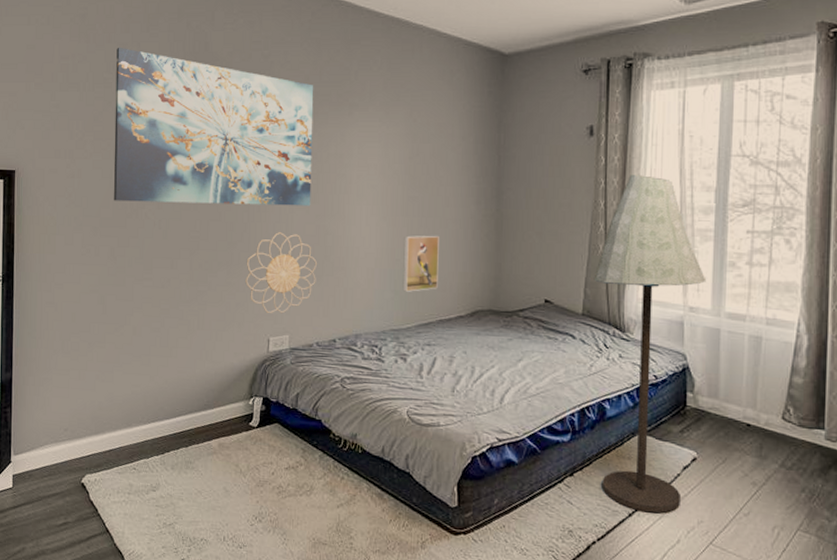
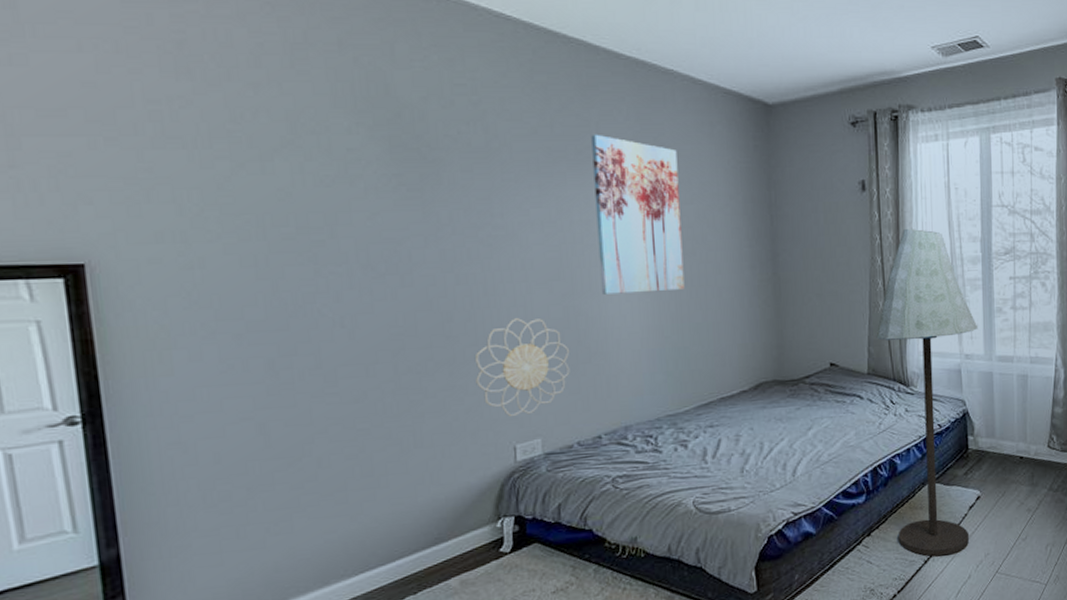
wall art: present [114,47,314,206] -> none [243,87,554,297]
wall art: none [347,81,420,219] -> present [591,134,685,295]
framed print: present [403,235,439,292] -> none [672,306,716,372]

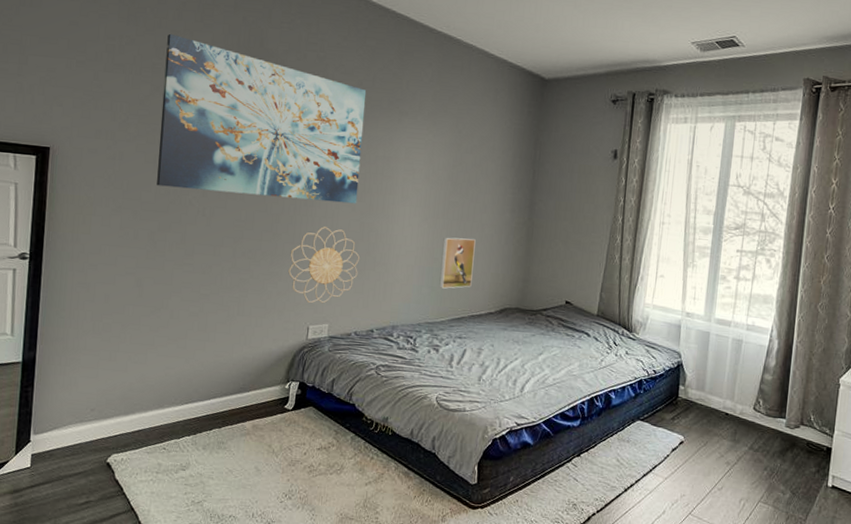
wall art: none [243,87,554,297] -> present [157,33,367,204]
wall art: present [591,134,685,295] -> none [391,90,466,222]
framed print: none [672,306,716,372] -> present [439,237,476,289]
floor lamp: present [876,228,978,557] -> none [604,194,702,489]

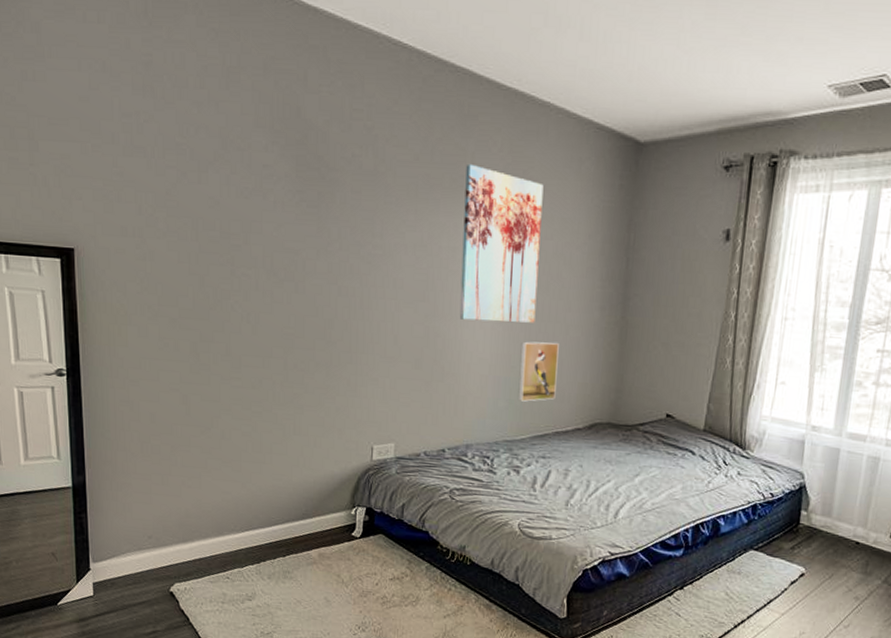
wall art: present [157,33,367,204] -> none [190,106,425,305]
decorative wall piece: present [288,226,361,304] -> none [346,332,427,421]
wall art: none [391,90,466,222] -> present [459,163,544,323]

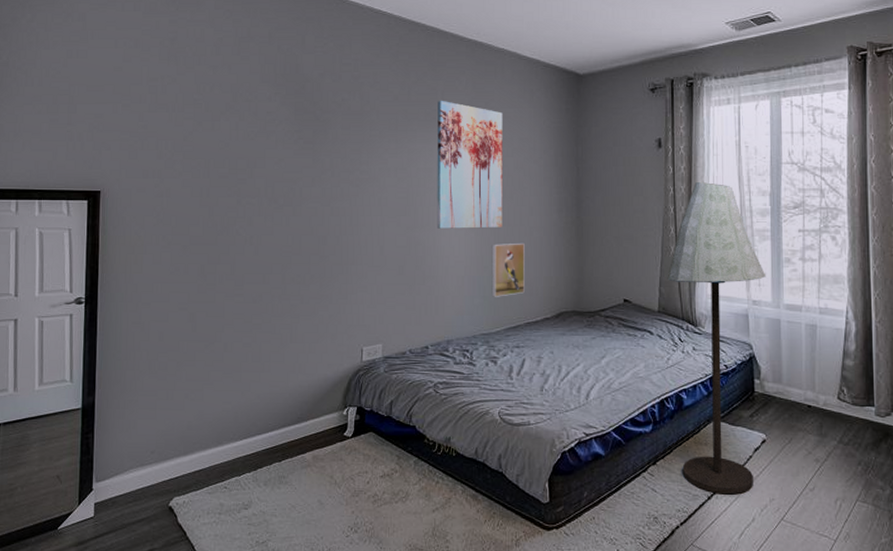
floor lamp: none [711,284,832,625] -> present [667,181,766,495]

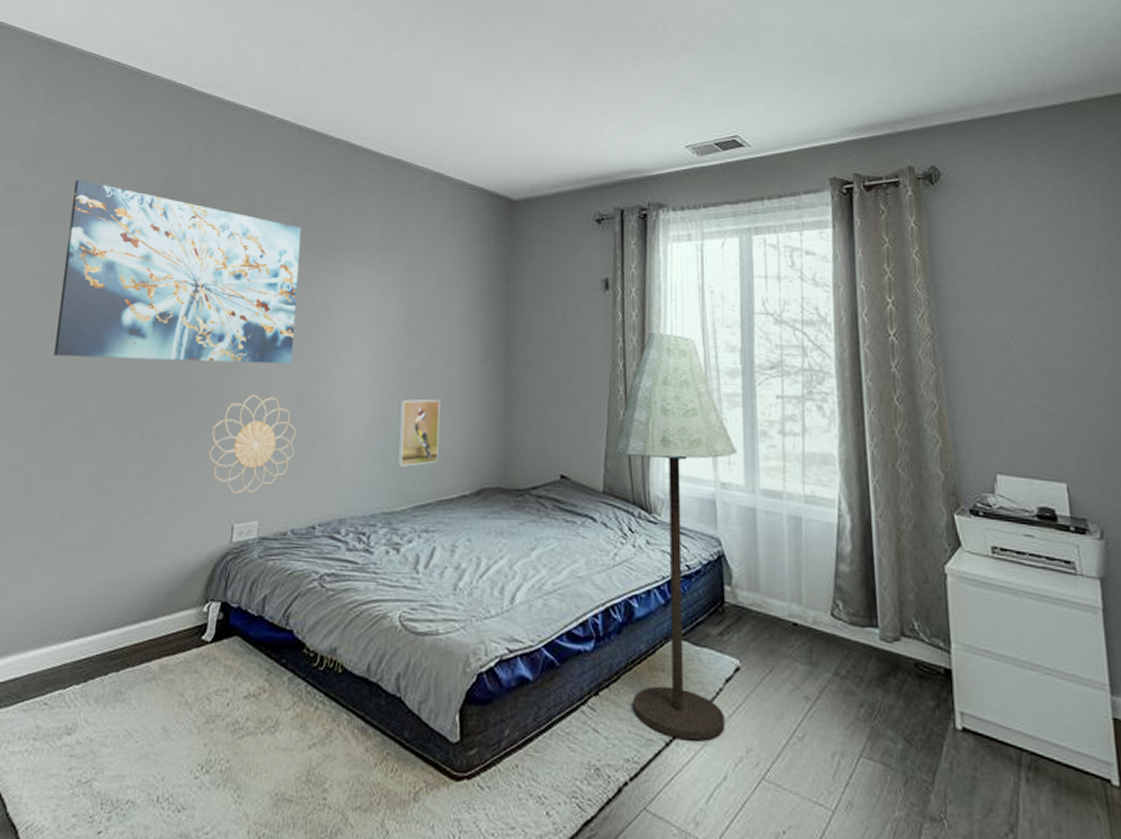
wall art: none [204,69,403,219] -> present [54,179,302,364]
decorative wall piece: none [338,244,409,323] -> present [208,395,298,494]
wall art: present [437,100,503,229] -> none [334,224,420,380]

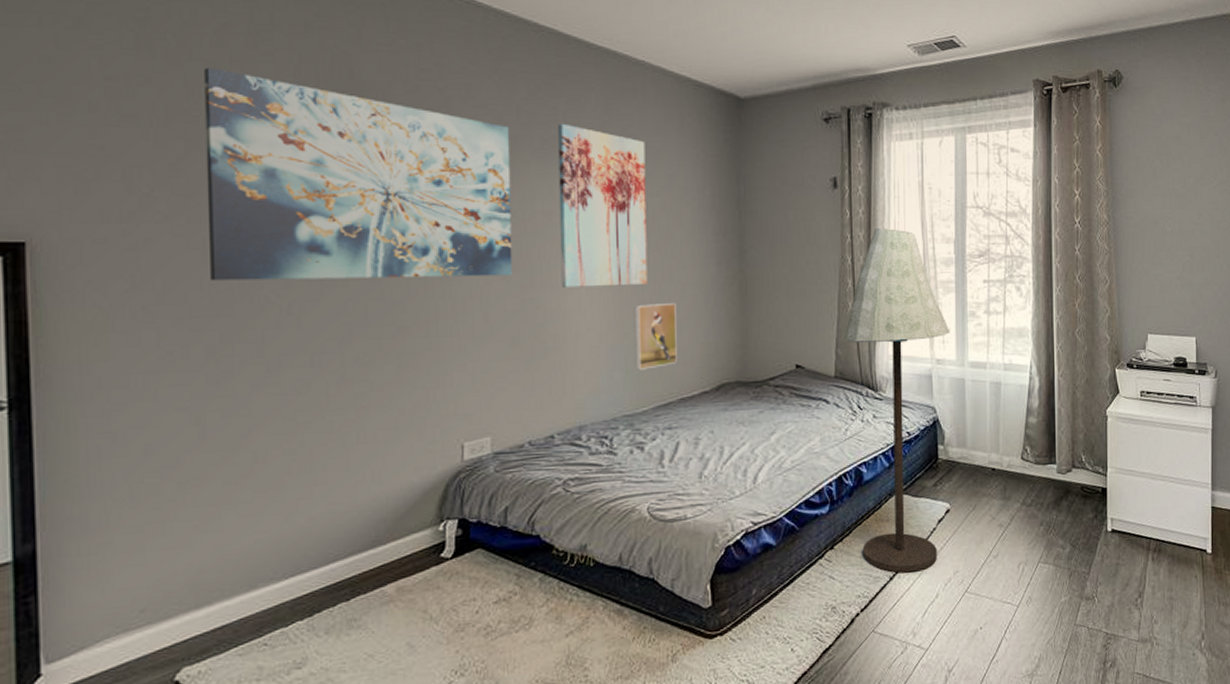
decorative wall piece: present [208,395,298,494] -> none [425,310,526,412]
wall art: none [334,224,420,380] -> present [558,123,648,288]

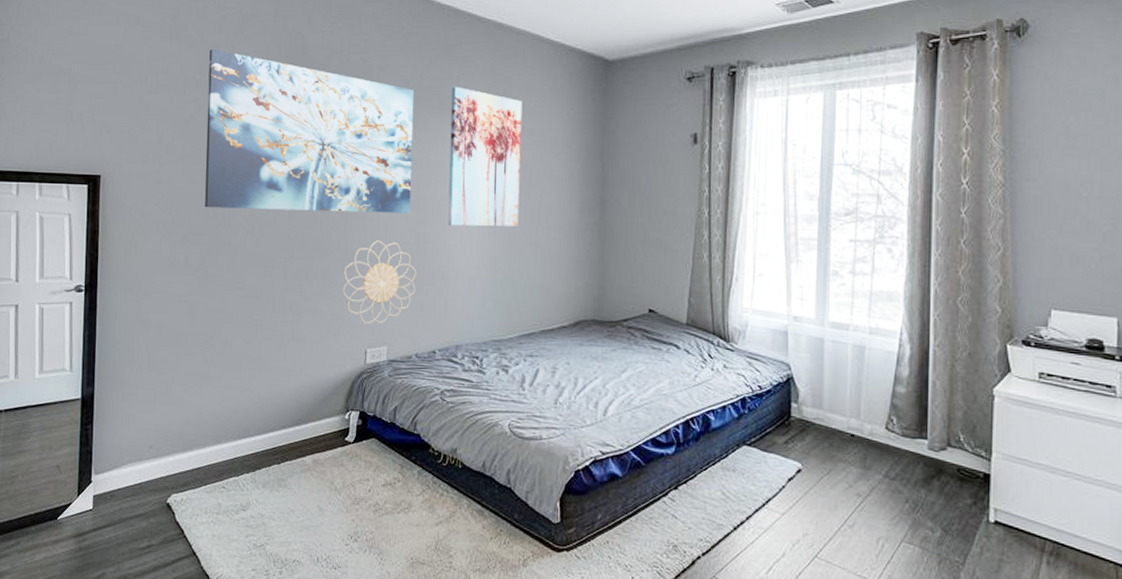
decorative wall piece: none [425,310,526,412] -> present [342,240,417,324]
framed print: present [634,302,677,370] -> none [504,243,542,302]
floor lamp: present [844,227,951,573] -> none [698,182,810,527]

